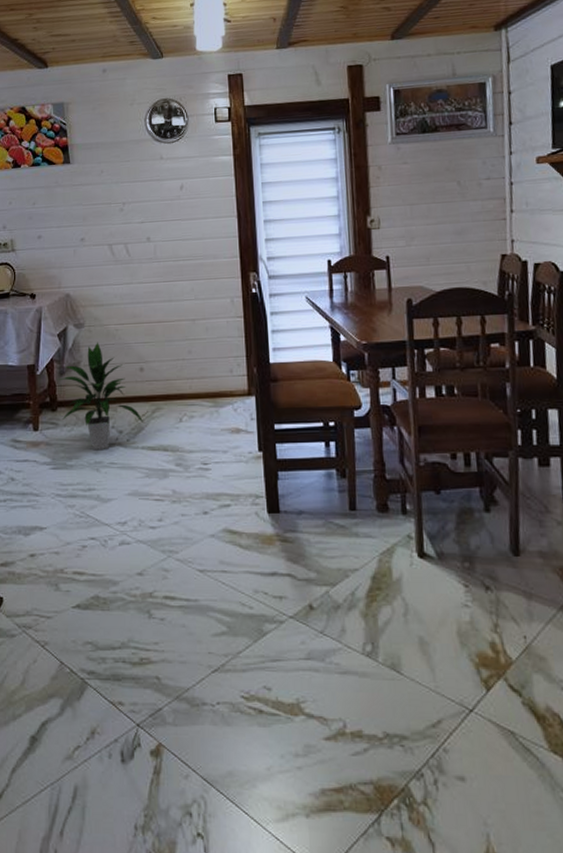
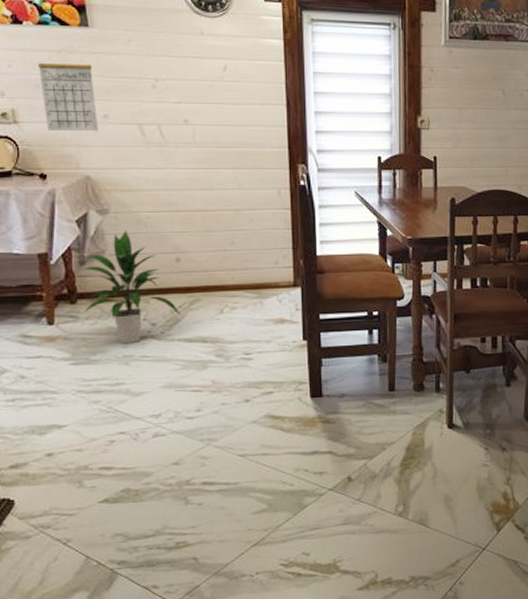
calendar: none [32,184,77,256] -> present [38,48,99,131]

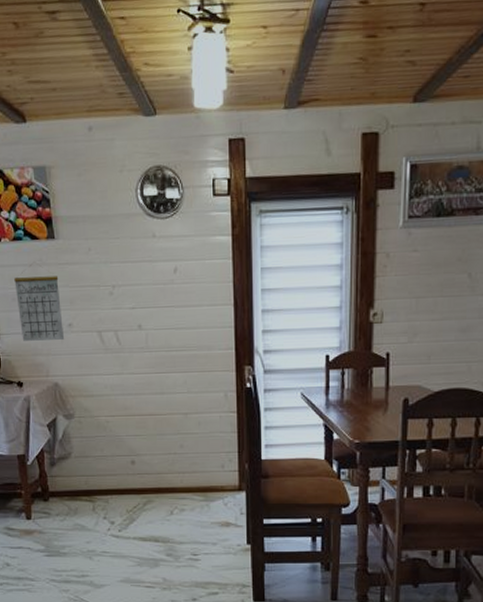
indoor plant: present [76,230,179,344] -> none [48,433,134,540]

